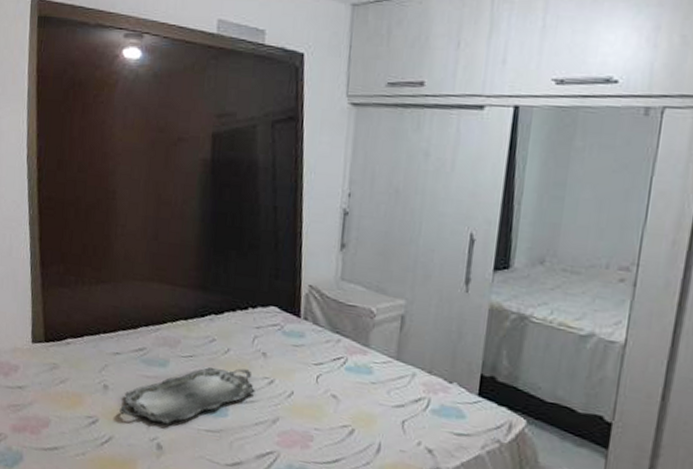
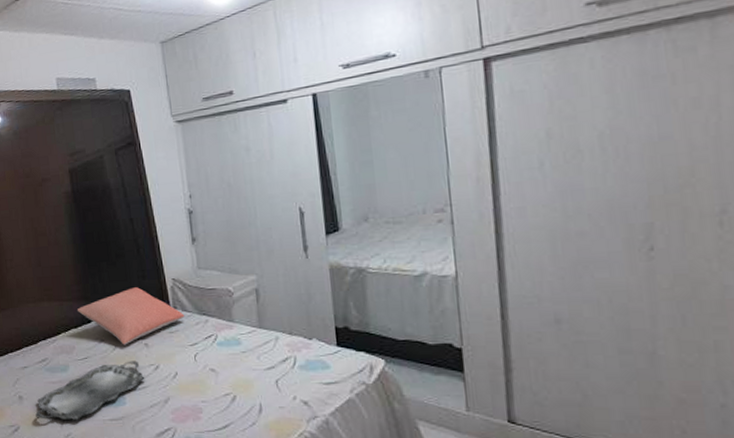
pillow: none [190,286,315,350] -> present [76,287,185,345]

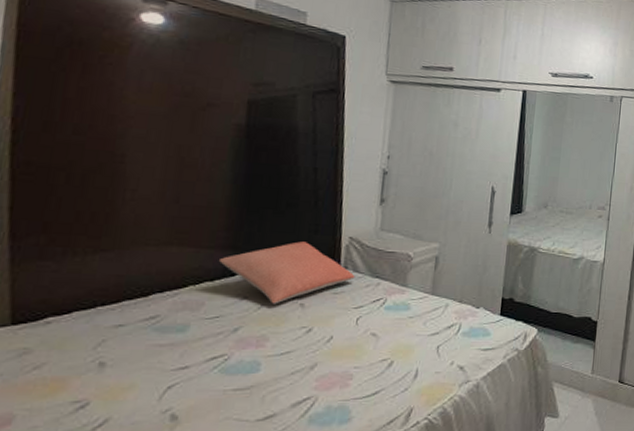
serving tray: present [35,361,145,420] -> none [121,322,292,391]

